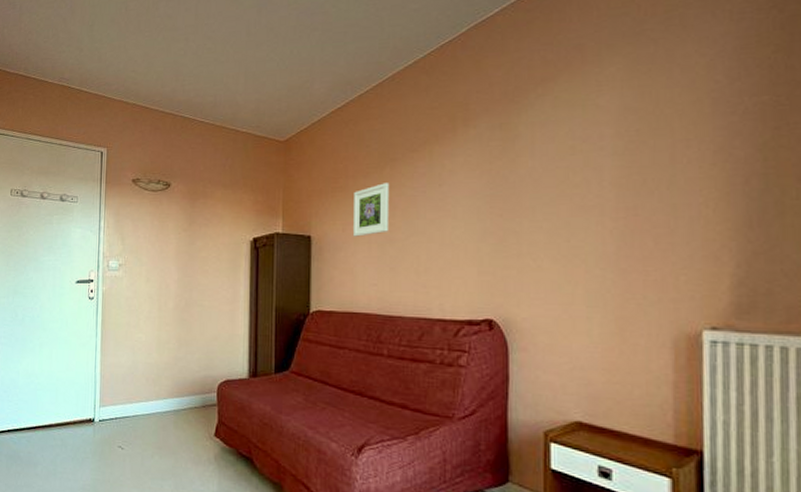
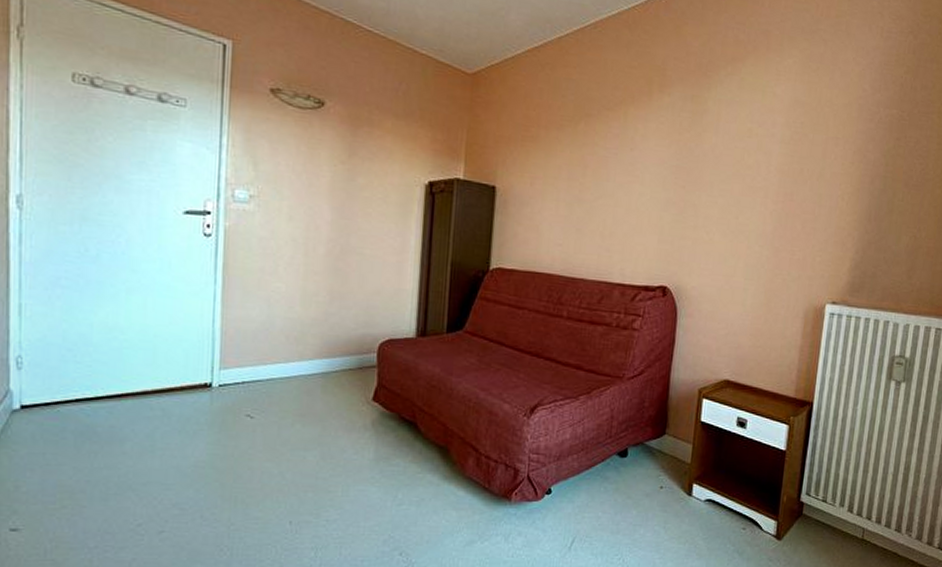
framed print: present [352,183,390,237] -> none [540,139,583,193]

